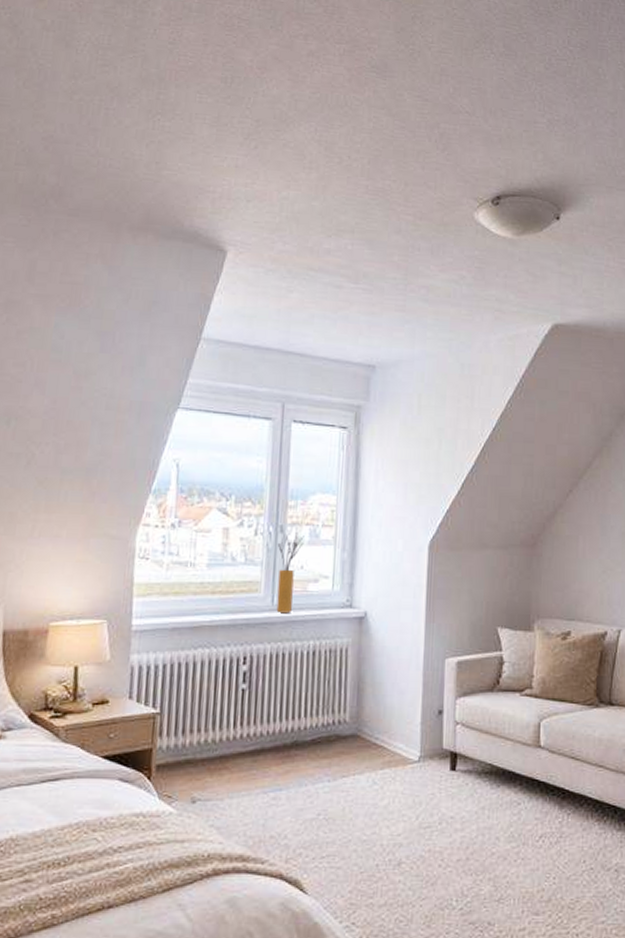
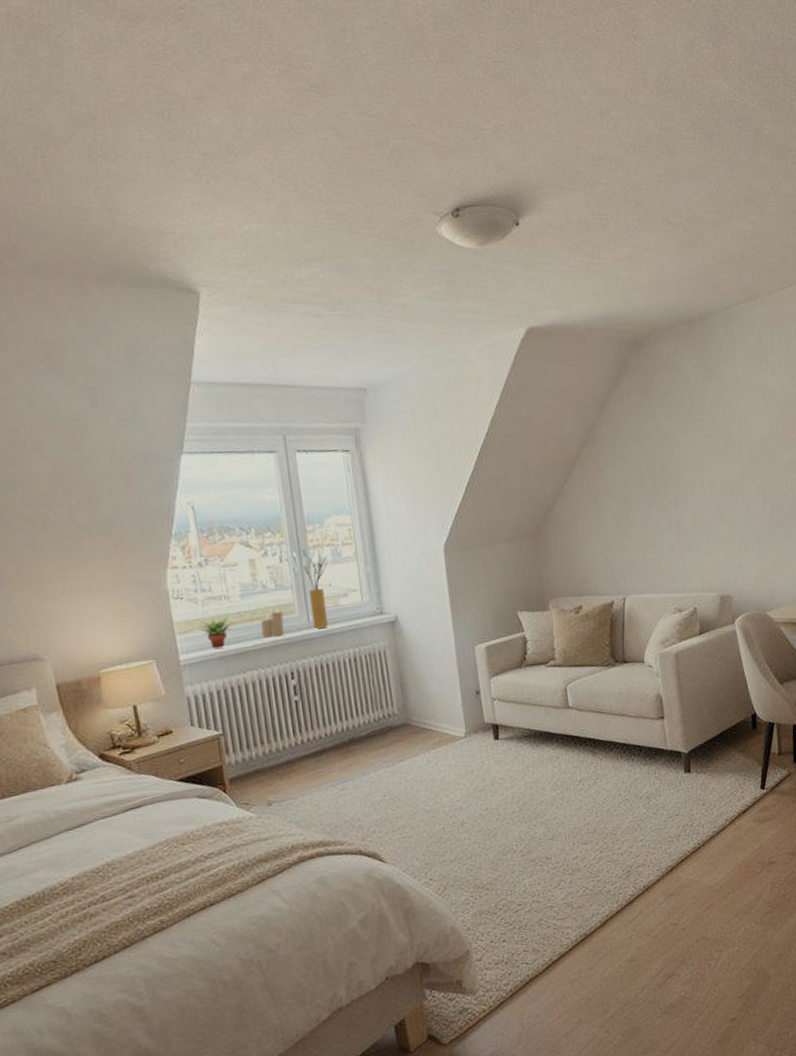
succulent plant: none [157,585,194,618] -> present [197,616,233,649]
candle: none [221,584,248,617] -> present [260,608,284,639]

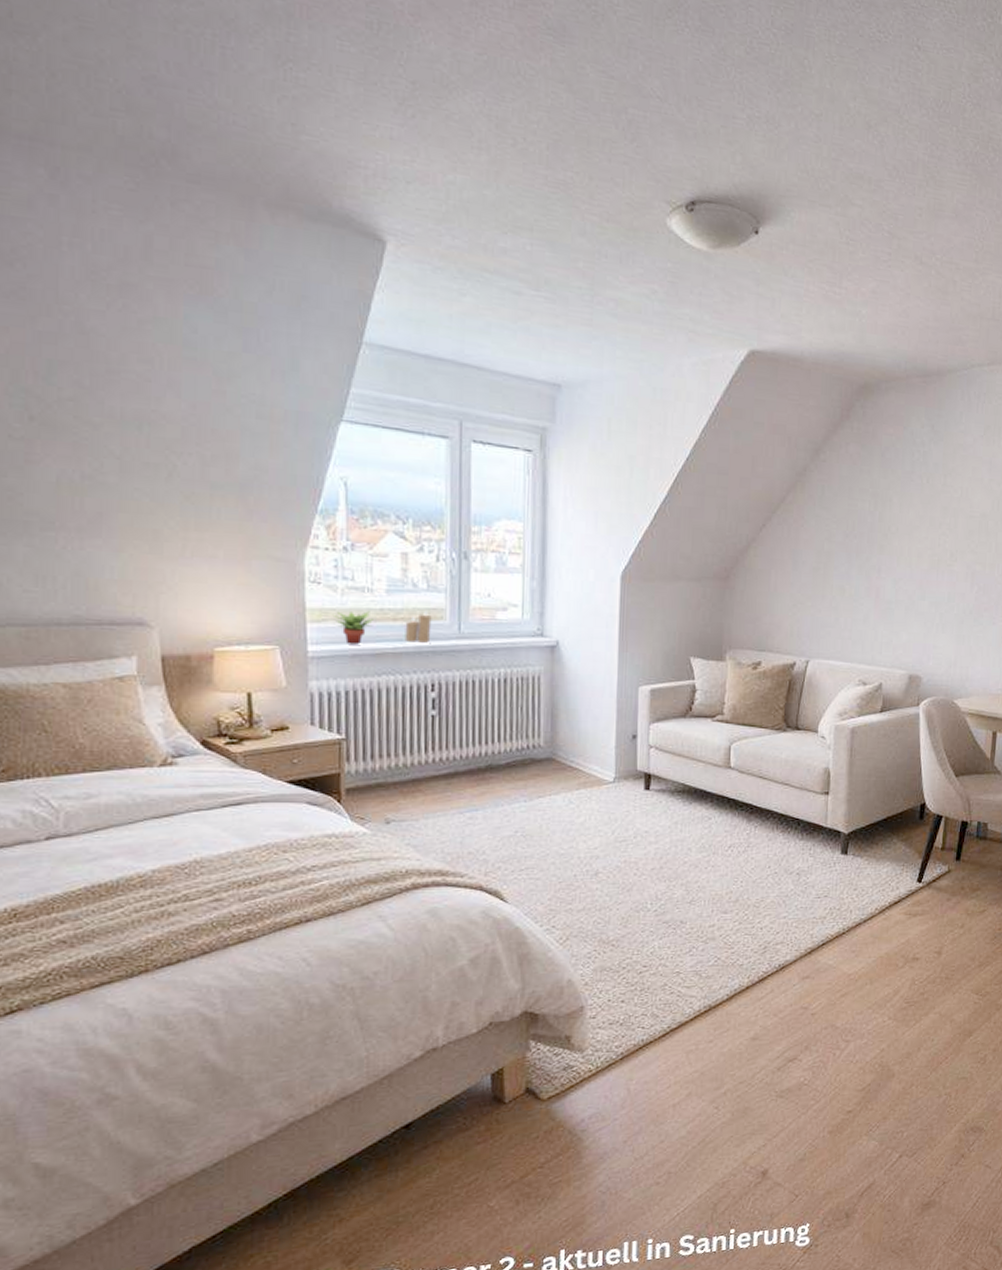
vase: present [304,554,328,630] -> none [462,559,490,642]

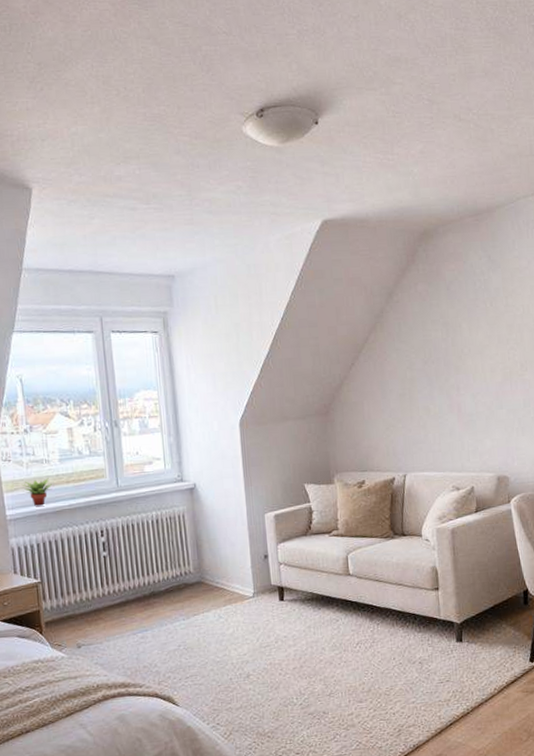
candle: present [405,611,432,644] -> none [76,472,96,499]

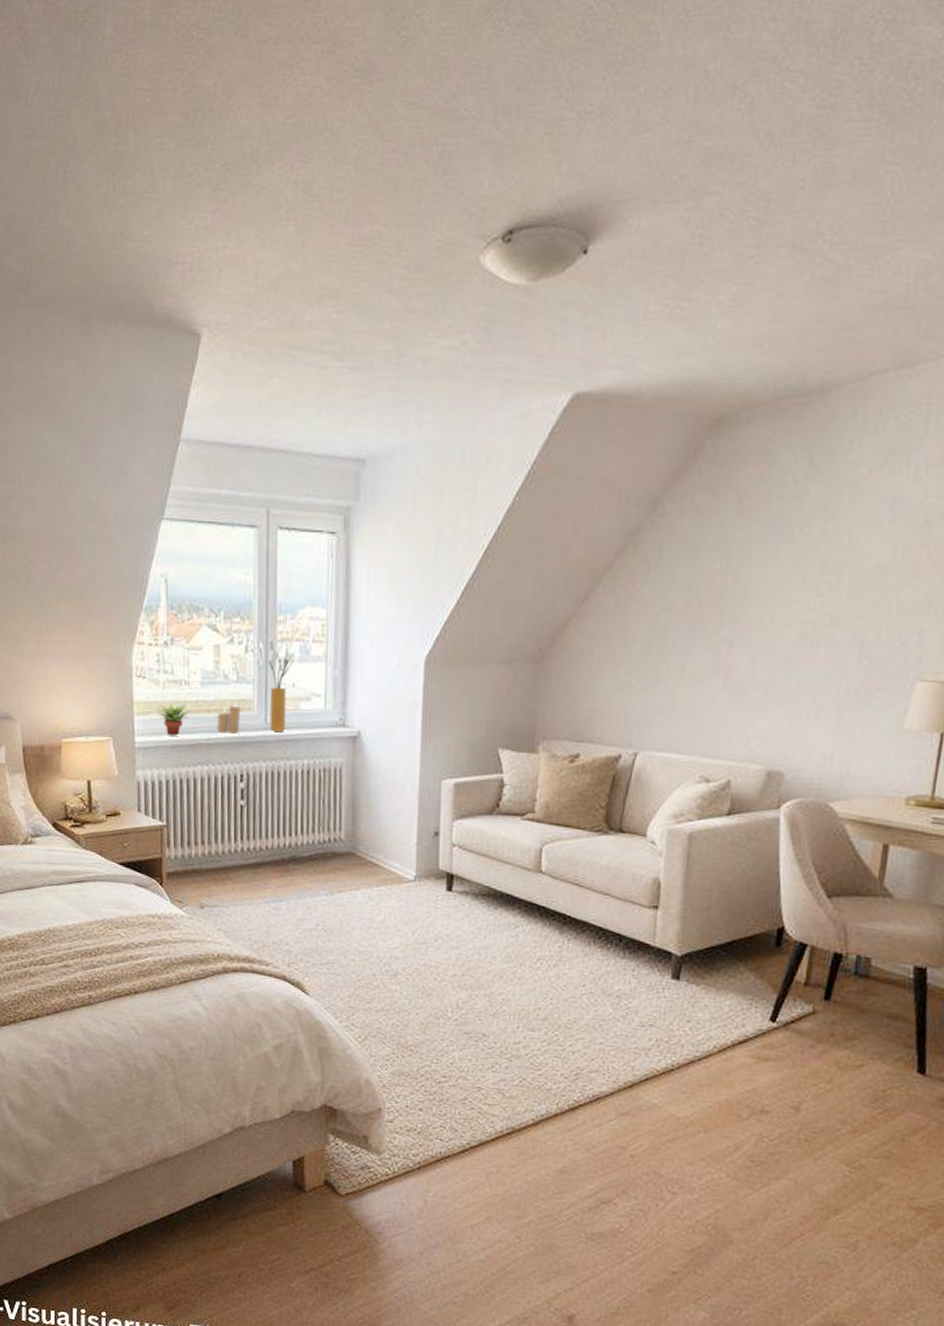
candle: none [76,472,96,499] -> present [217,702,241,735]
vase: none [115,425,136,493] -> present [269,649,295,733]

